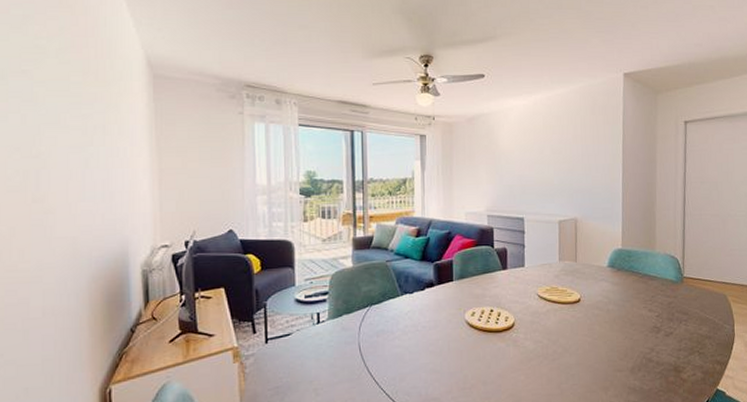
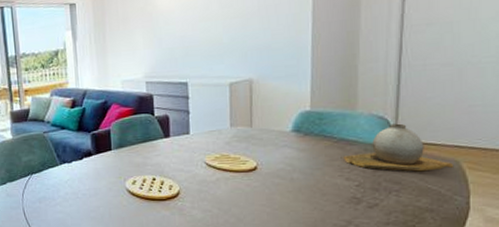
vase: none [644,262,723,304] -> present [340,123,455,172]

